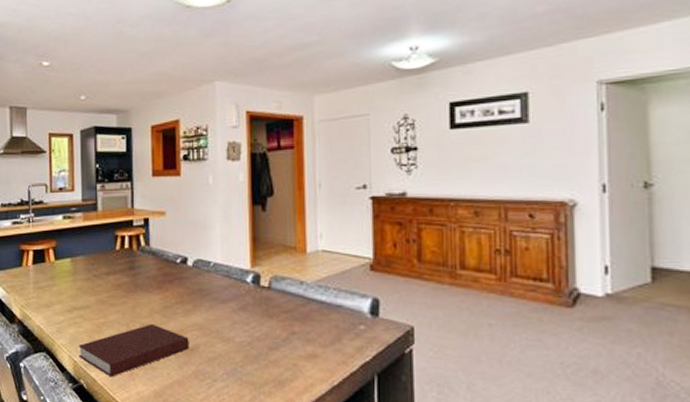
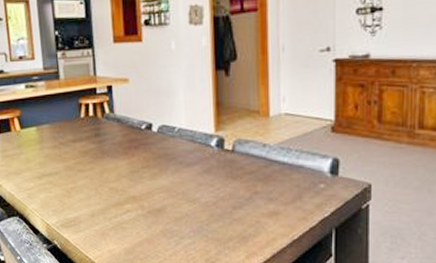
notebook: present [78,323,189,378] -> none [50,187,157,238]

